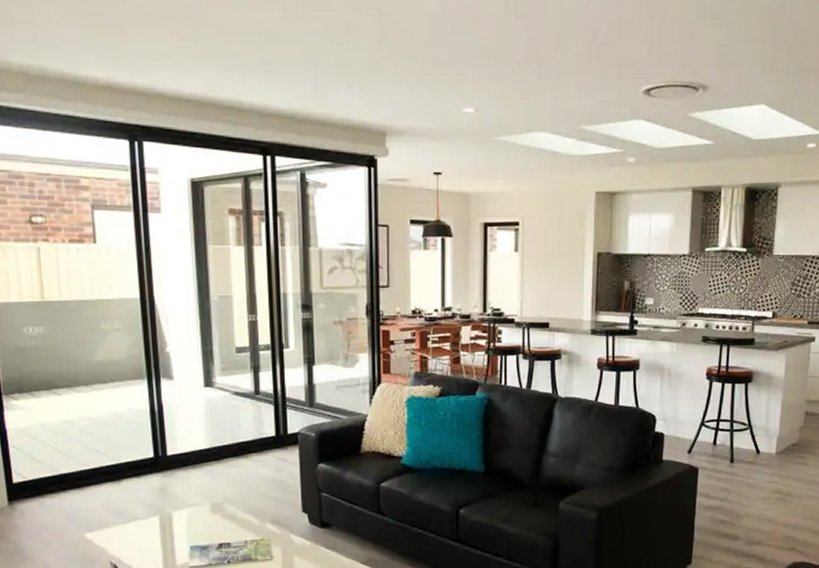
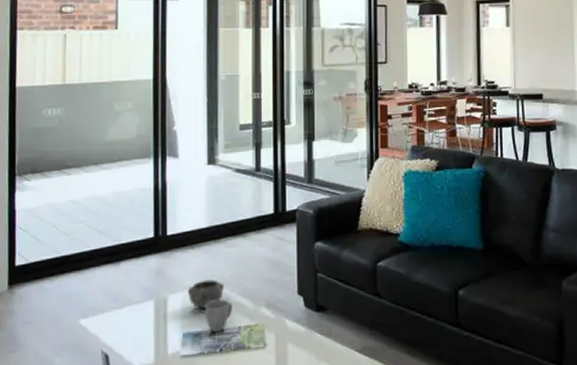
decorative bowl: none [191,498,228,524] -> present [187,279,224,308]
mug: none [210,516,238,545] -> present [205,300,232,331]

